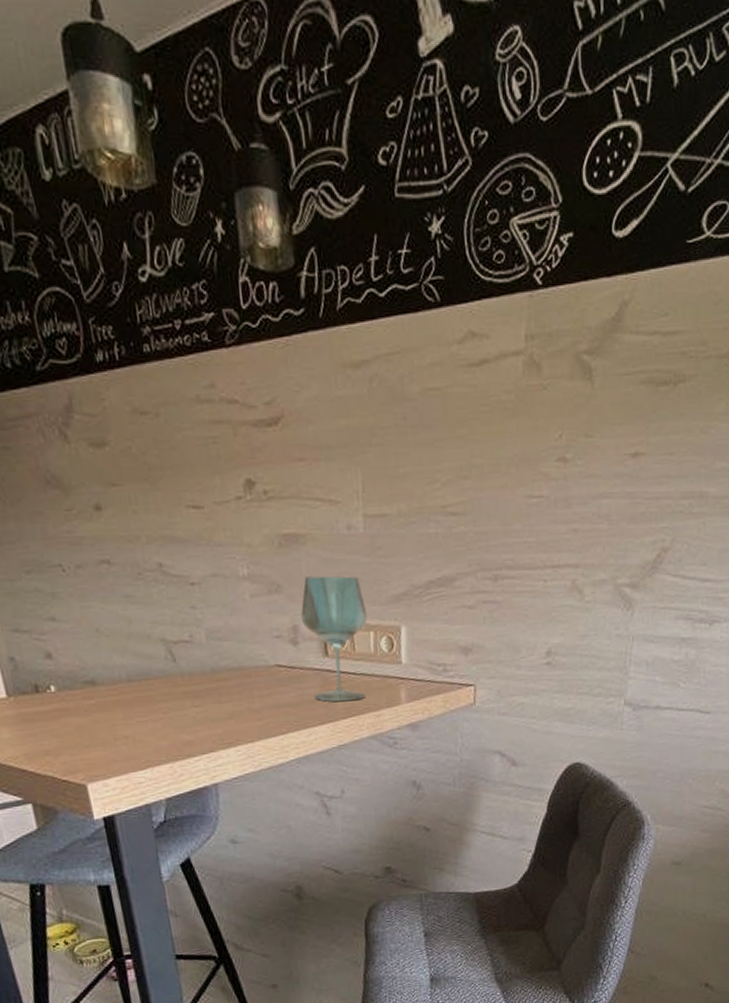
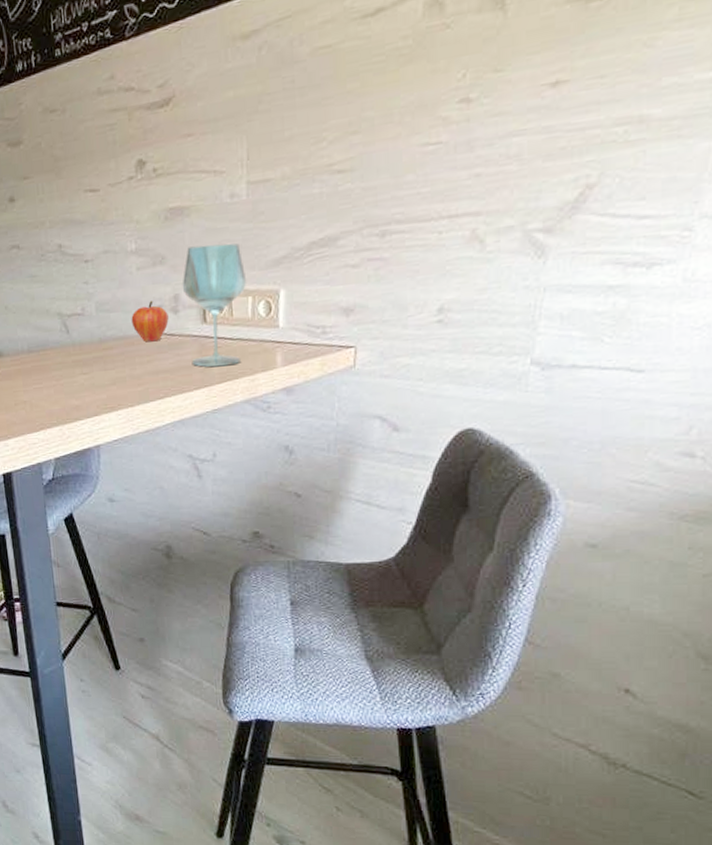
fruit: none [246,631,288,675] -> present [131,301,169,342]

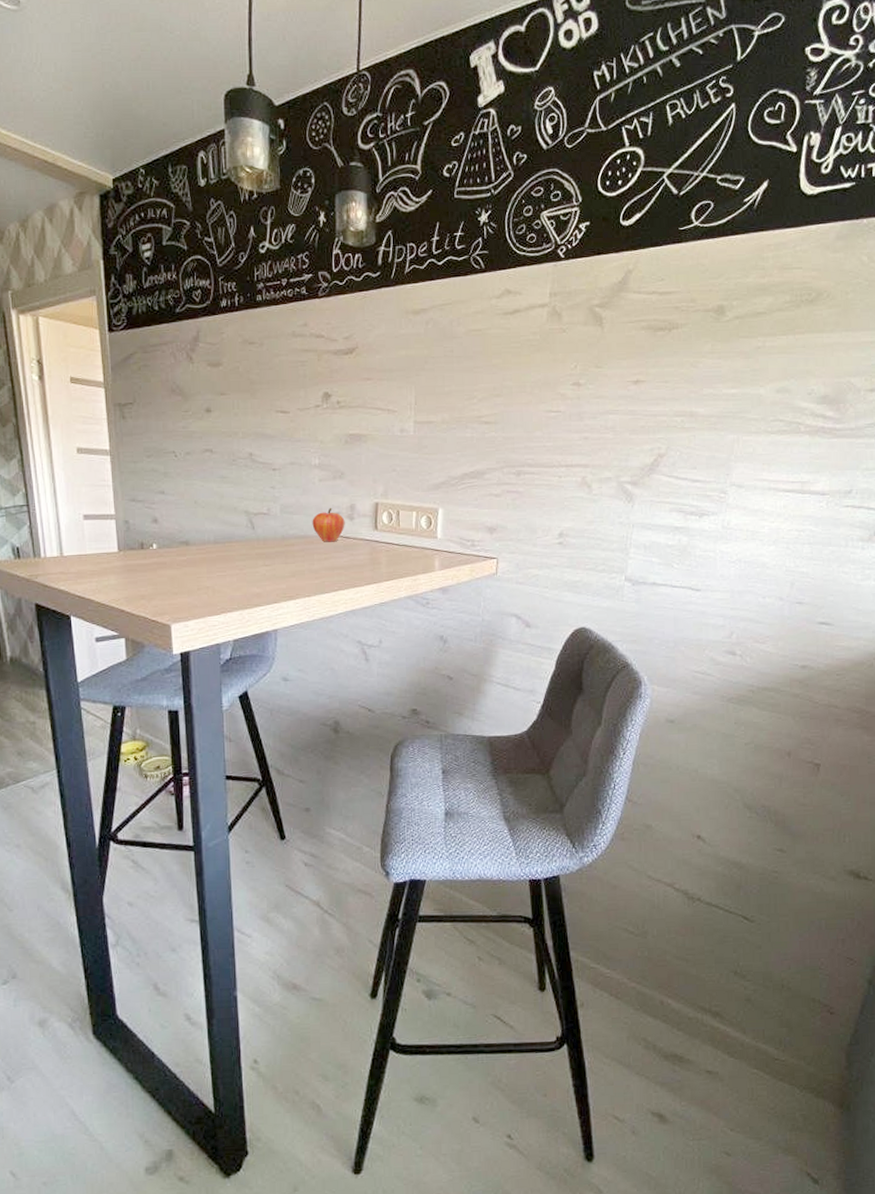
wine glass: present [182,243,247,368] -> none [358,467,412,567]

